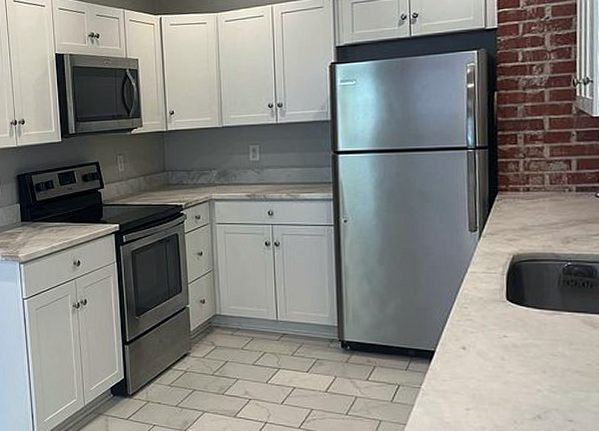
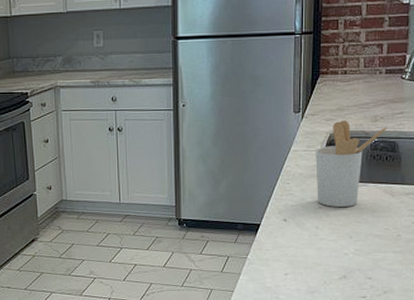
utensil holder: none [497,240,583,337] -> present [315,120,388,207]

